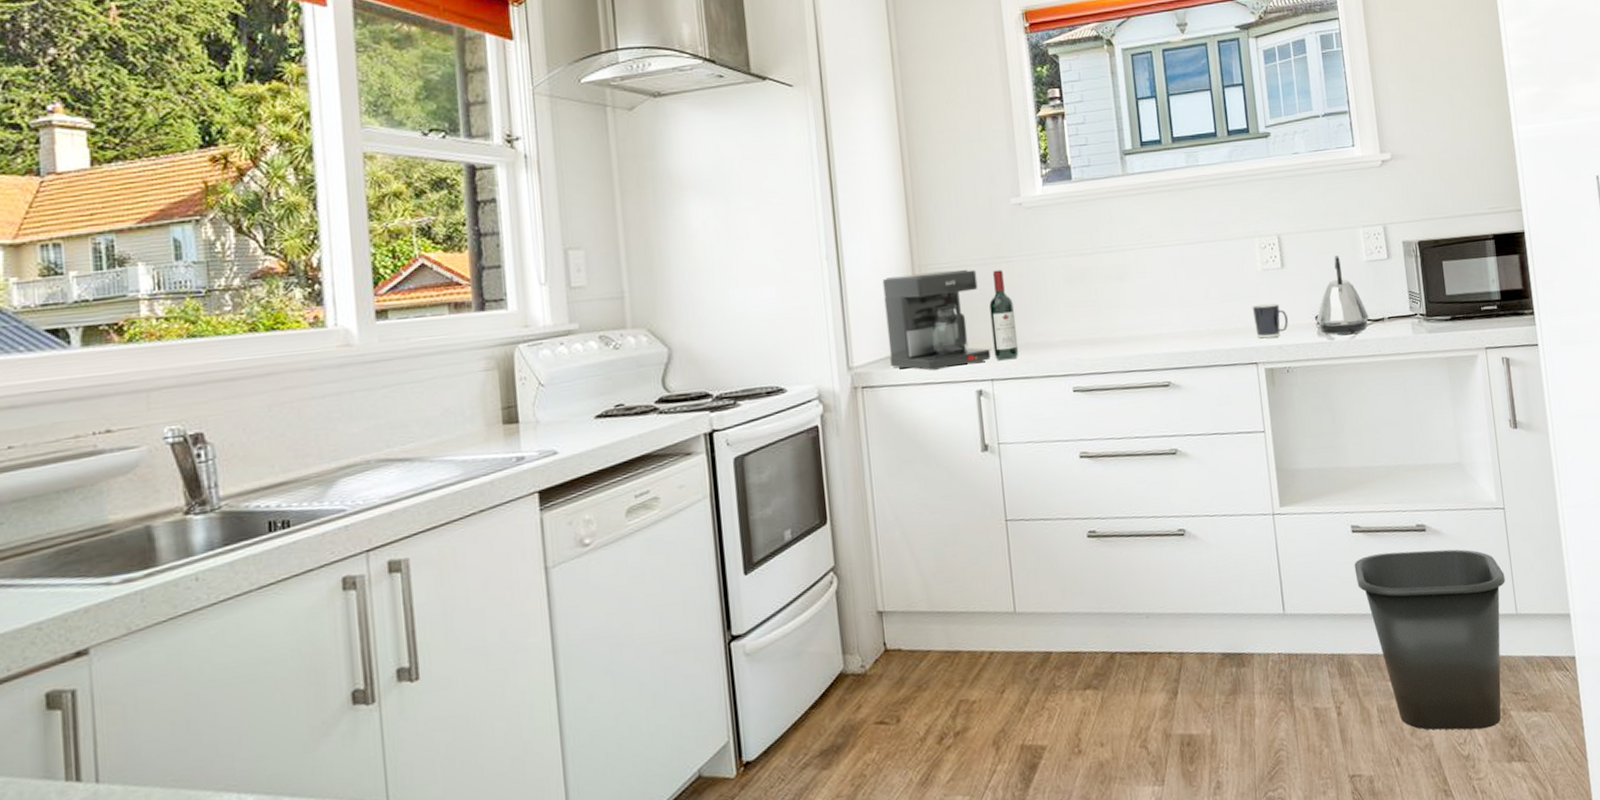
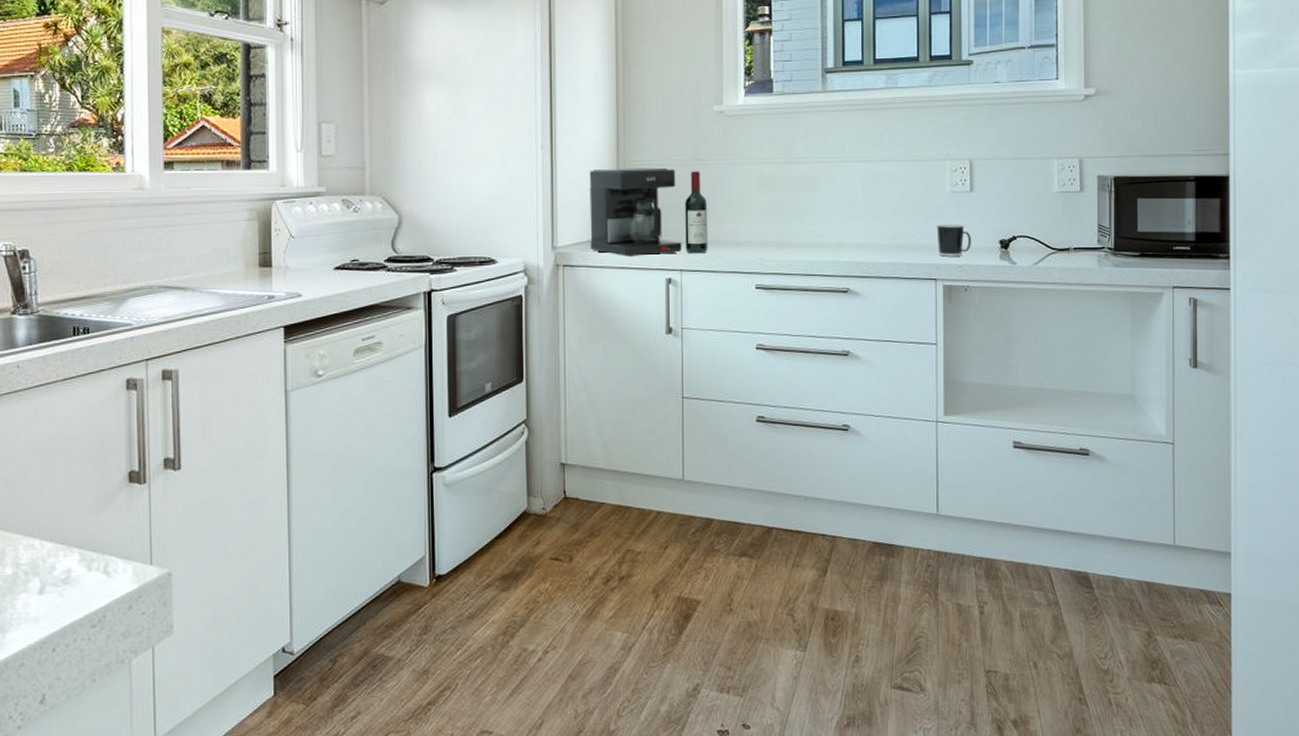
kettle: present [1316,254,1369,336] -> none [1000,183,1054,261]
waste bin: present [1354,549,1506,730] -> none [1012,471,1166,648]

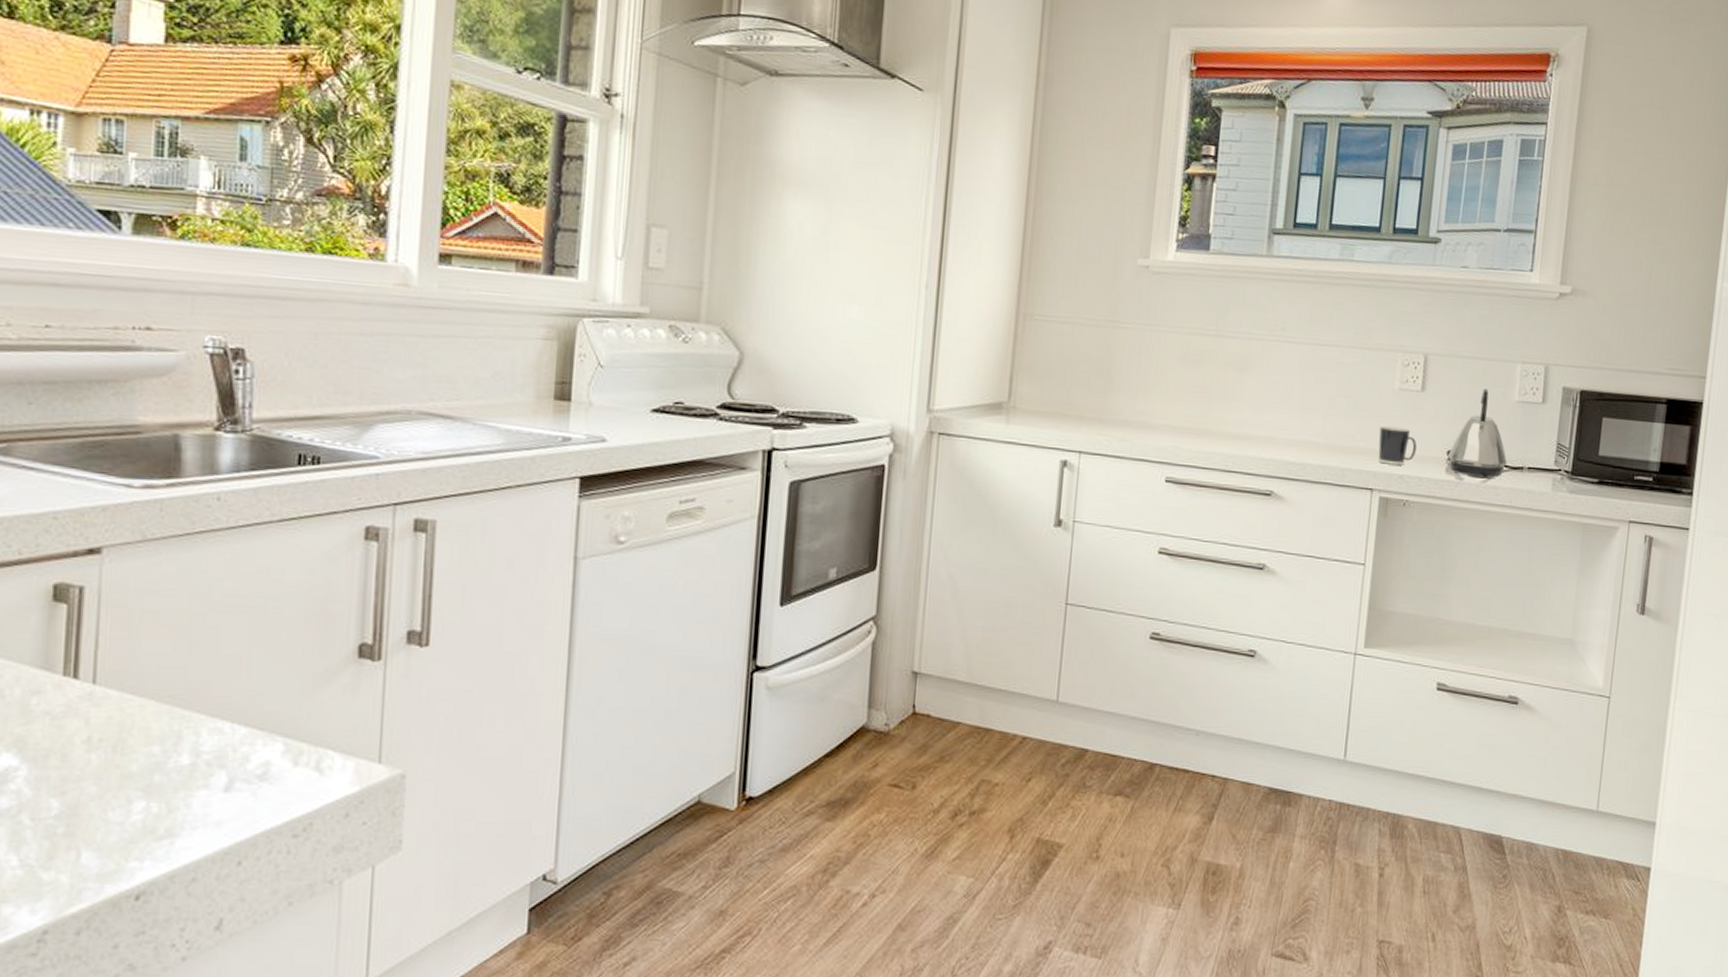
coffee maker: present [589,167,682,258] -> none [974,320,1085,431]
wine bottle: present [685,171,708,254] -> none [1087,334,1120,435]
kettle: none [1000,183,1054,261] -> present [1448,388,1507,479]

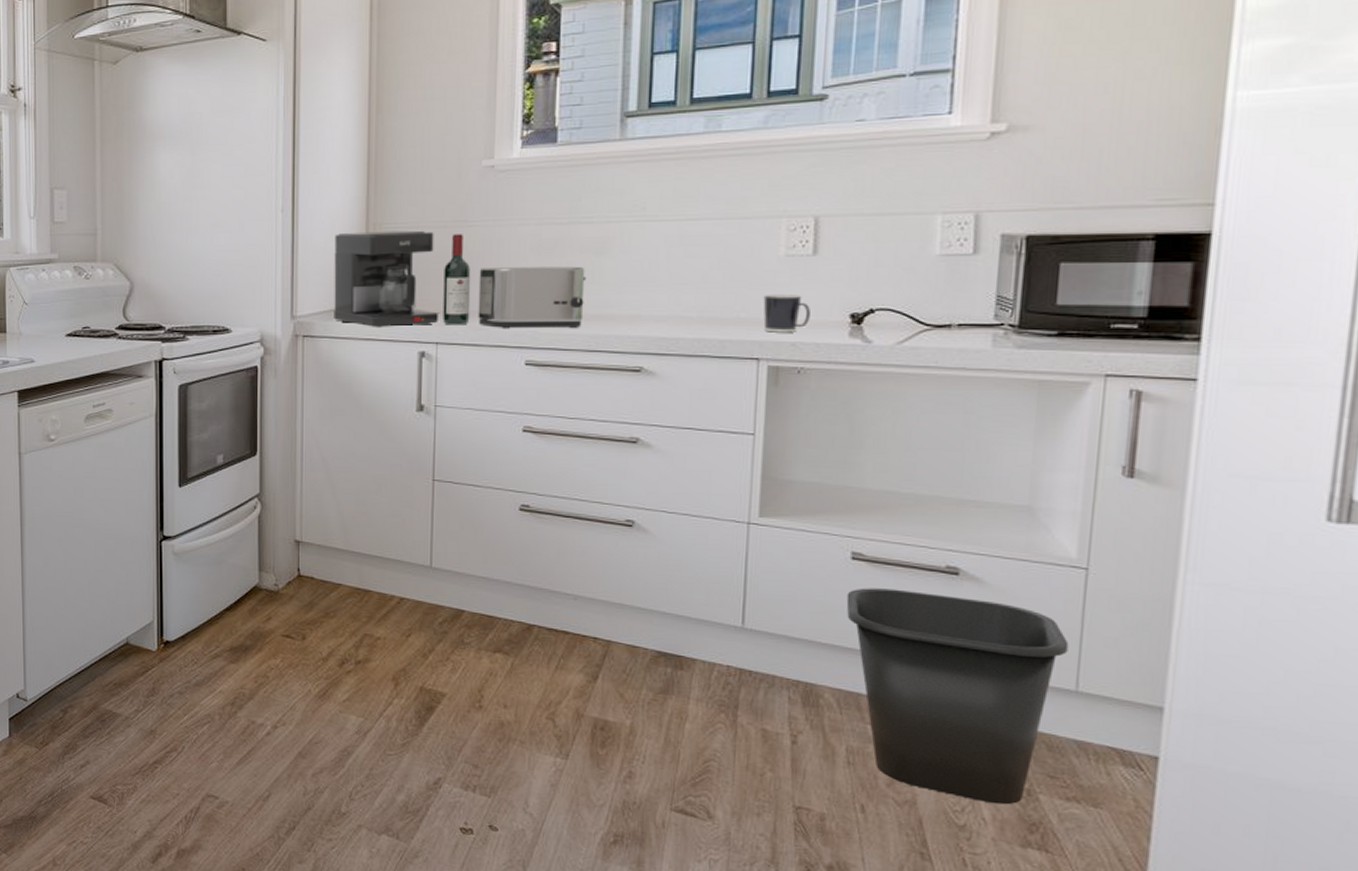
coffee maker: none [974,320,1085,431] -> present [333,230,438,328]
wine bottle: none [1087,334,1120,435] -> present [443,234,471,325]
toaster: none [1122,374,1228,447] -> present [478,266,587,329]
waste bin: none [1430,718,1594,922] -> present [846,588,1069,805]
kettle: present [1448,388,1507,479] -> none [851,244,929,340]

